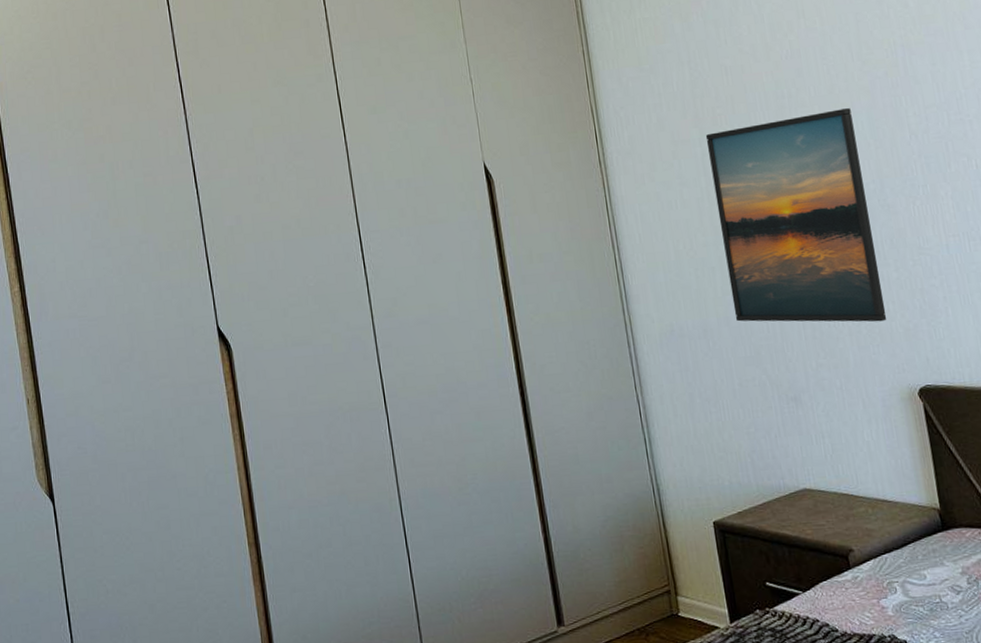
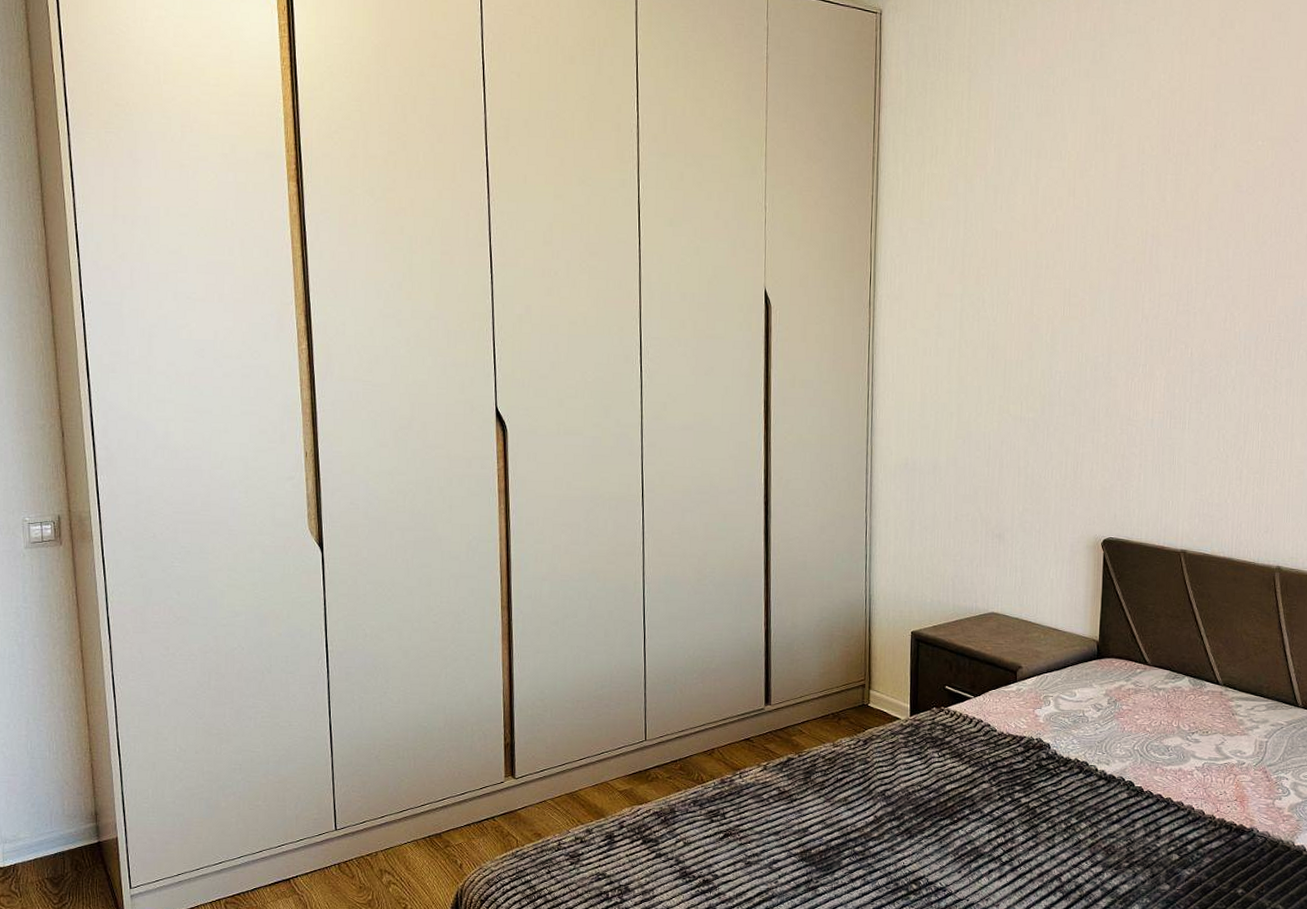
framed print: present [705,108,887,322] -> none [962,285,1097,479]

